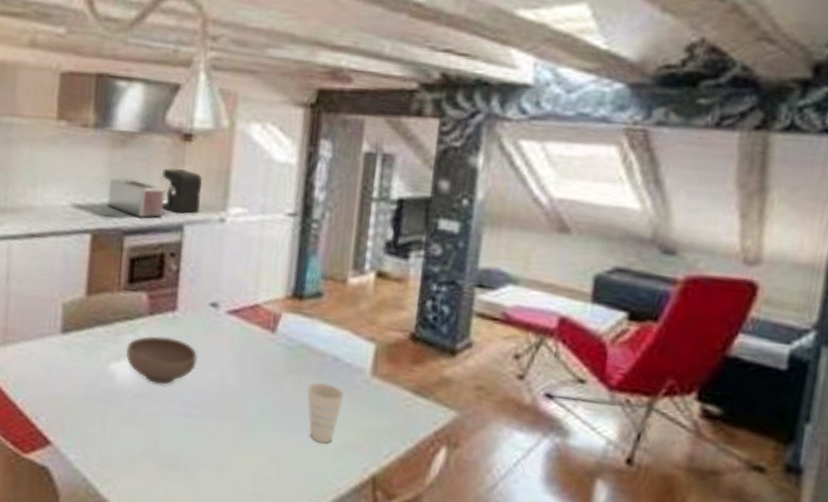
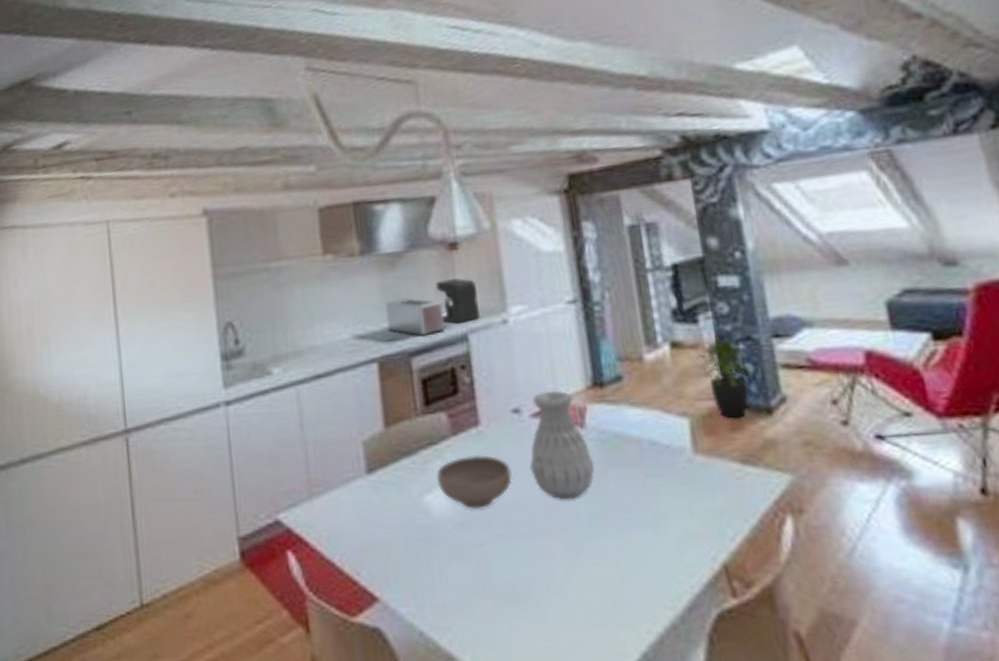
vase: none [215,293,277,393] -> present [529,390,595,500]
cup: present [307,382,343,444] -> none [632,472,673,540]
potted plant: none [399,275,447,354] -> present [697,336,751,419]

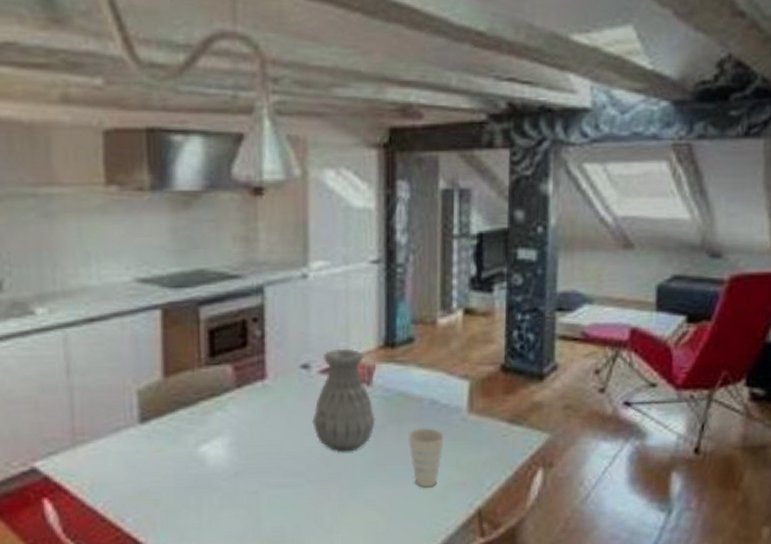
toaster: present [385,298,445,337] -> none [175,243,240,286]
coffee maker: present [435,278,480,325] -> none [234,227,279,276]
bowl: present [436,454,512,509] -> none [215,407,293,459]
cup: none [632,472,673,540] -> present [409,428,443,489]
potted plant: present [697,336,751,419] -> none [487,306,532,383]

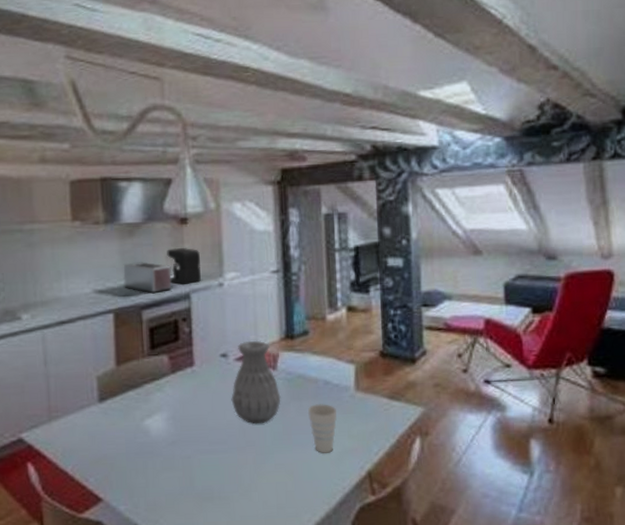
toaster: none [175,243,240,286] -> present [123,262,172,294]
coffee maker: none [234,227,279,276] -> present [167,248,201,286]

